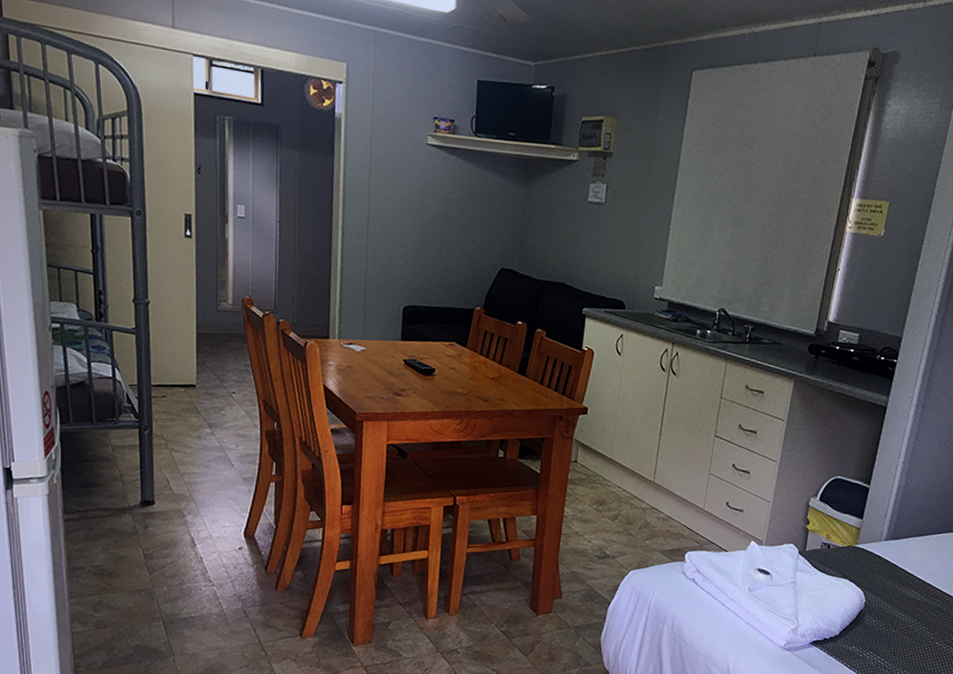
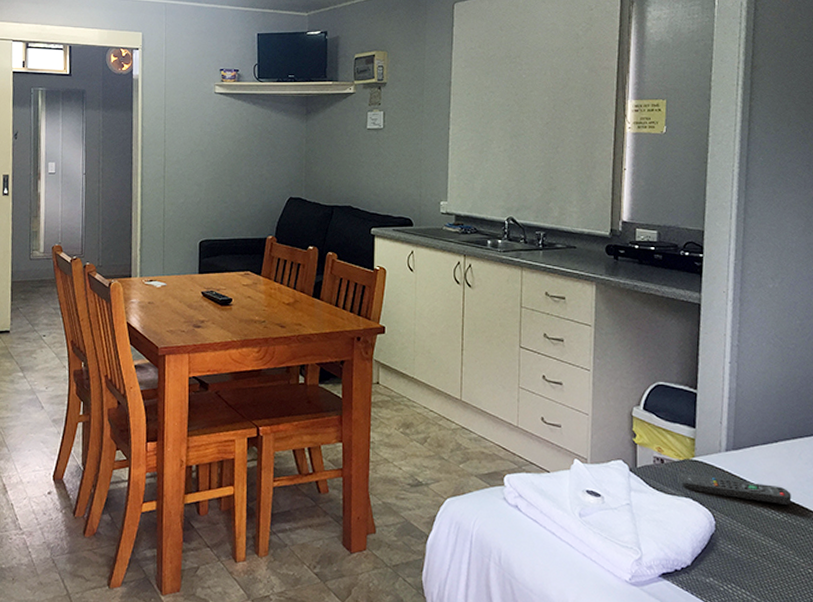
remote control: none [838,557,934,588] -> present [676,473,792,504]

